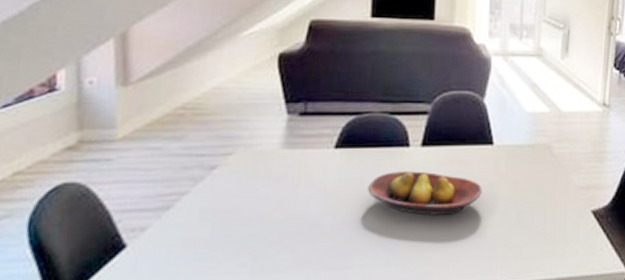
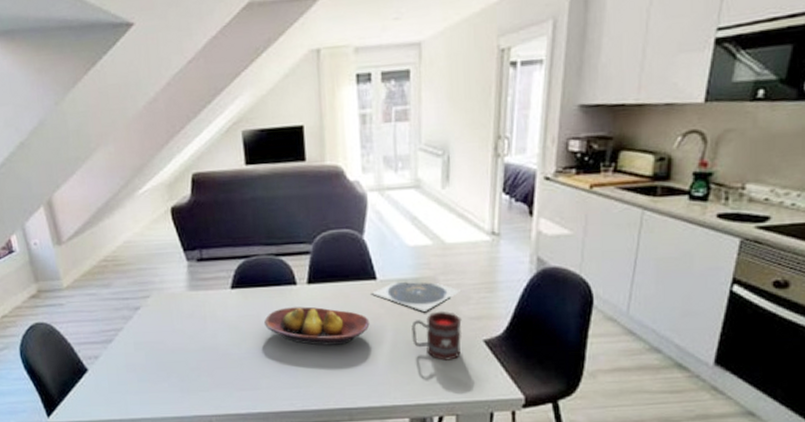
plate: none [486,148,574,180] -> present [371,281,462,312]
mug: none [524,179,572,232] -> present [411,311,462,361]

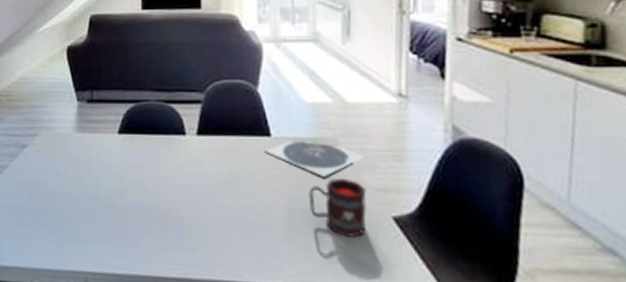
fruit bowl: present [264,306,370,346] -> none [150,159,262,206]

